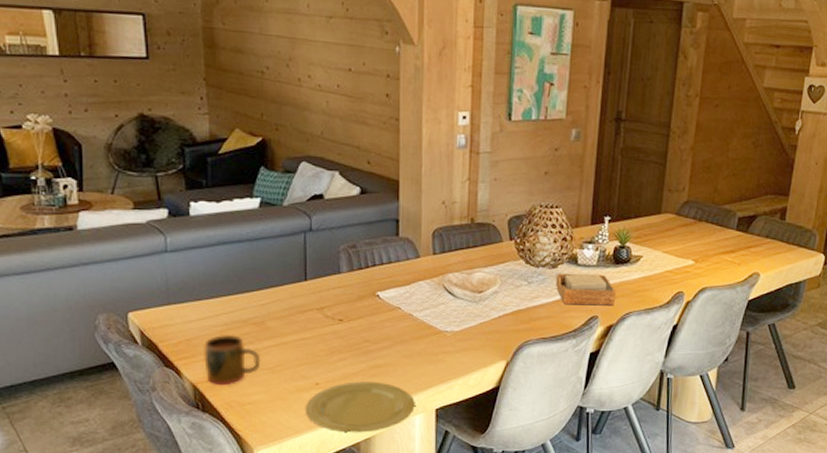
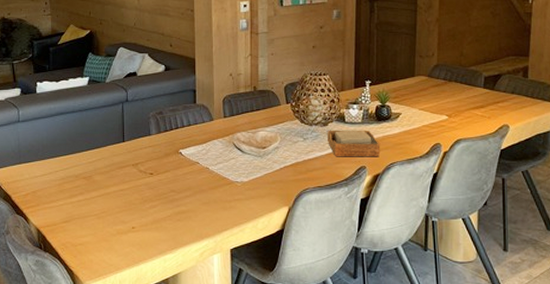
mug: present [204,334,261,386] -> none [46,186,89,230]
plate: present [305,381,415,433] -> none [124,225,213,270]

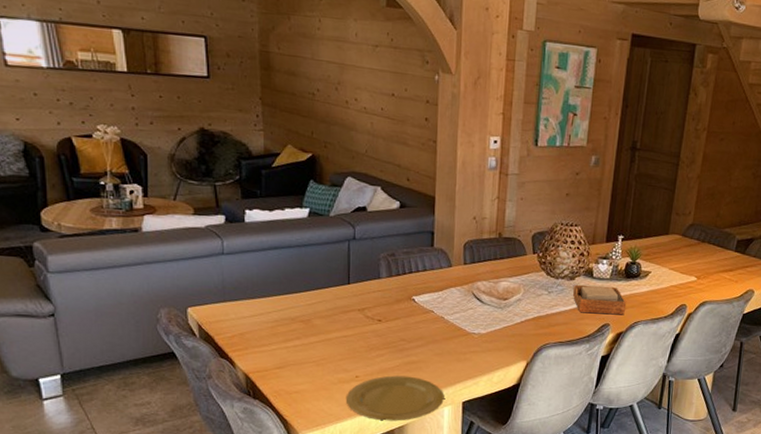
plate: none [124,225,213,270] -> present [345,375,445,422]

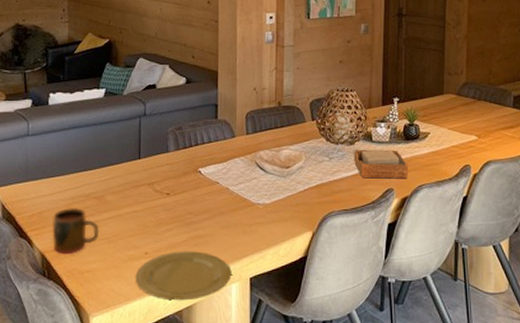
mug: none [255,330,307,376] -> present [52,207,100,255]

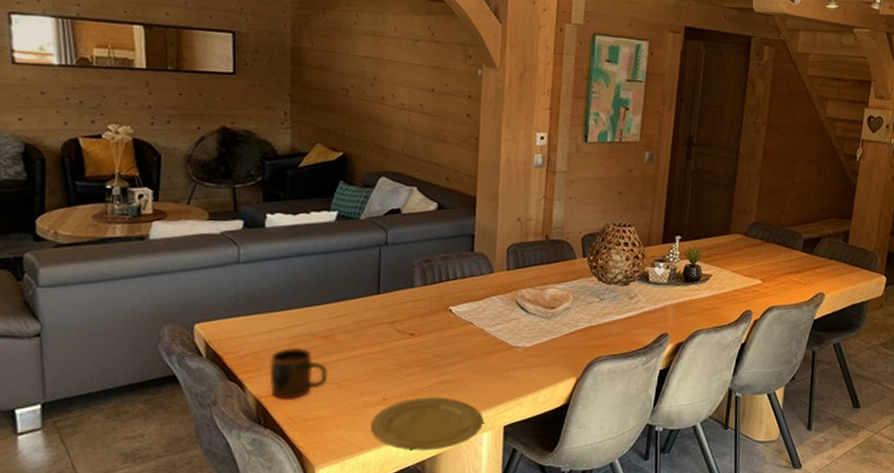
napkin holder: present [354,149,408,179] -> none [627,290,685,324]

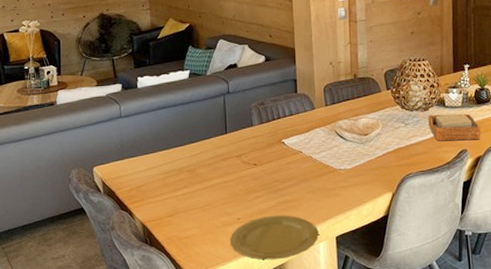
mug: present [269,347,329,400] -> none [150,180,194,224]
napkin holder: none [627,290,685,324] -> present [428,113,480,141]

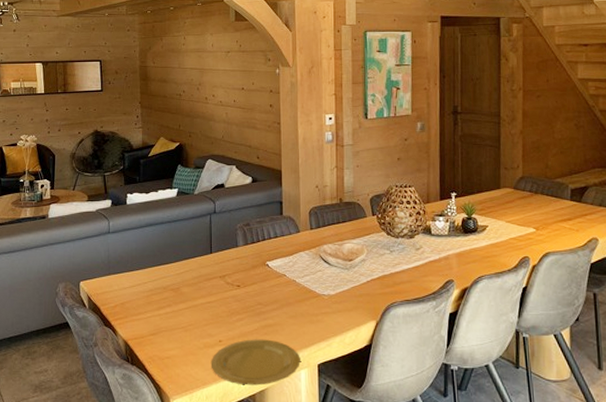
napkin holder: present [428,113,480,141] -> none [414,242,467,271]

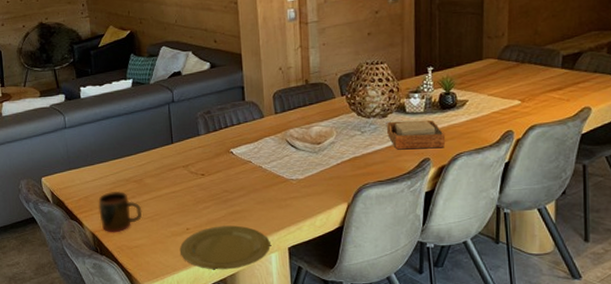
mug: none [133,298,177,342] -> present [98,190,142,233]
napkin holder: none [414,242,467,271] -> present [387,119,445,150]

